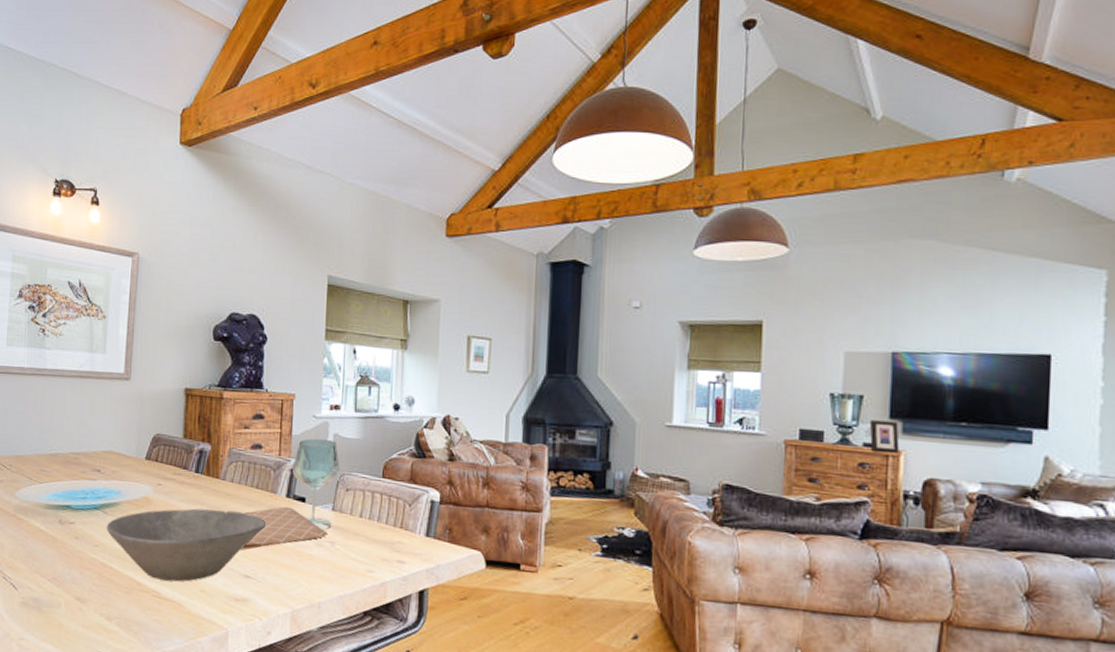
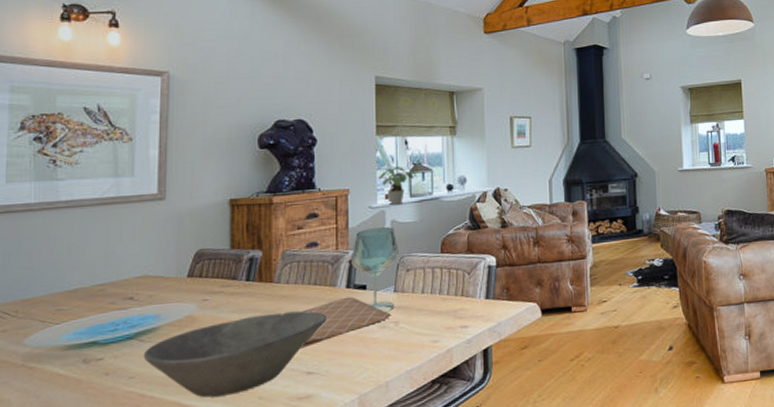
potted plant: none [324,375,363,417] -> present [379,166,417,205]

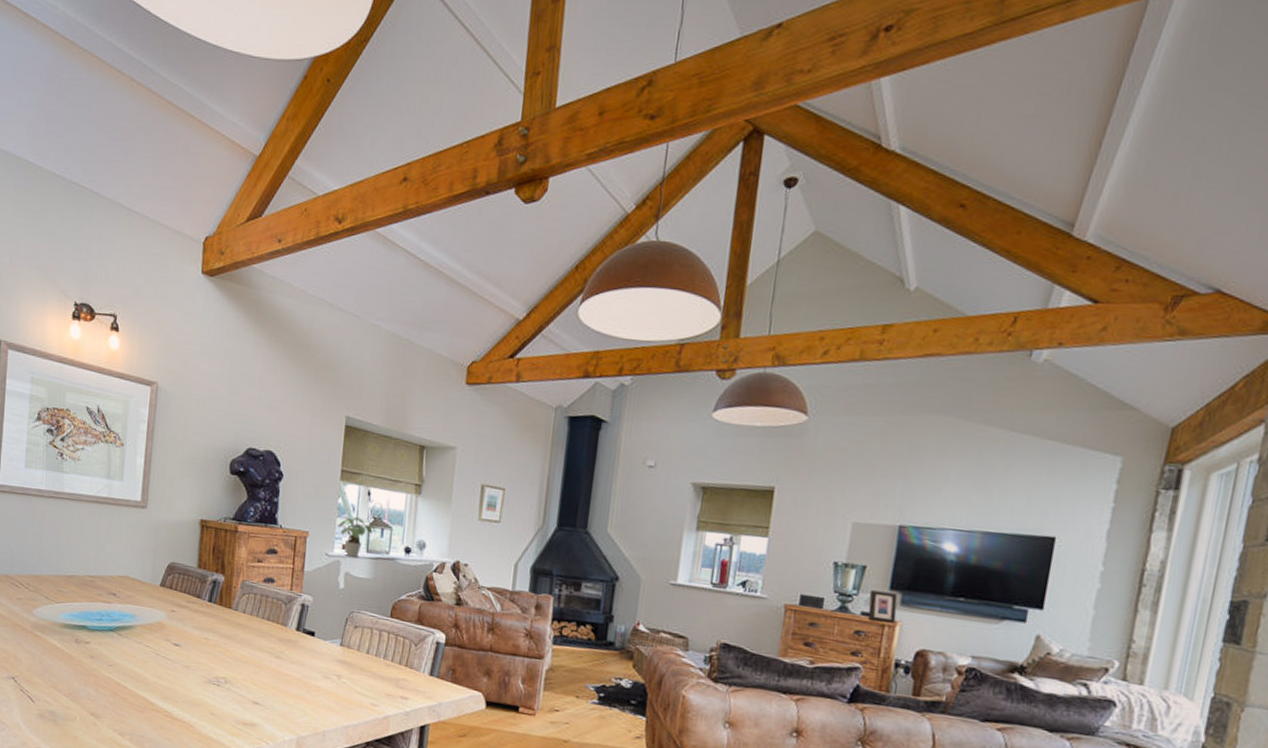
bowl: present [143,310,327,398] -> none [120,635,276,704]
placemat: present [300,296,391,350] -> none [249,639,335,679]
wine glass: present [351,227,399,313] -> none [303,575,350,664]

